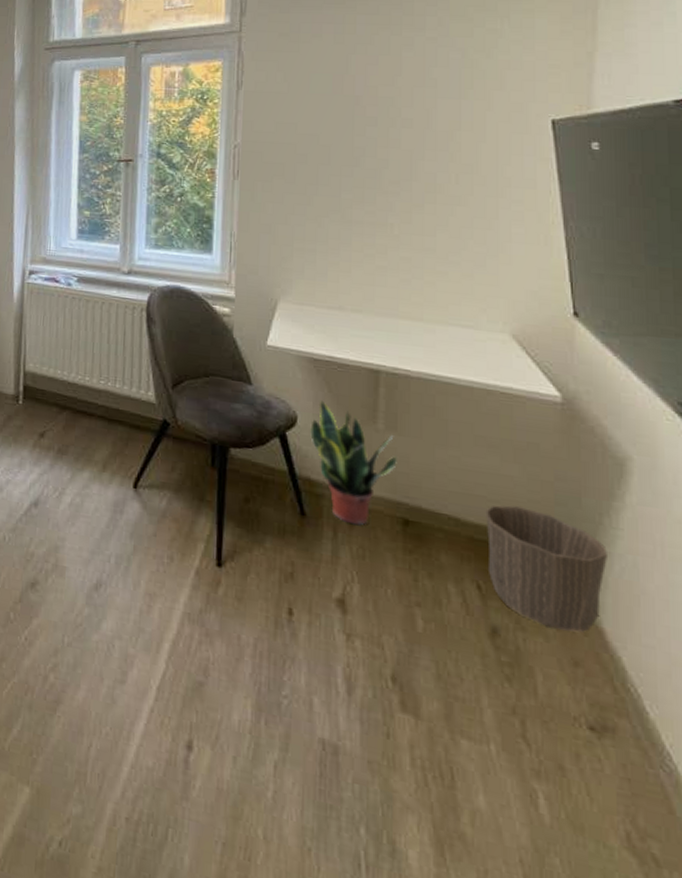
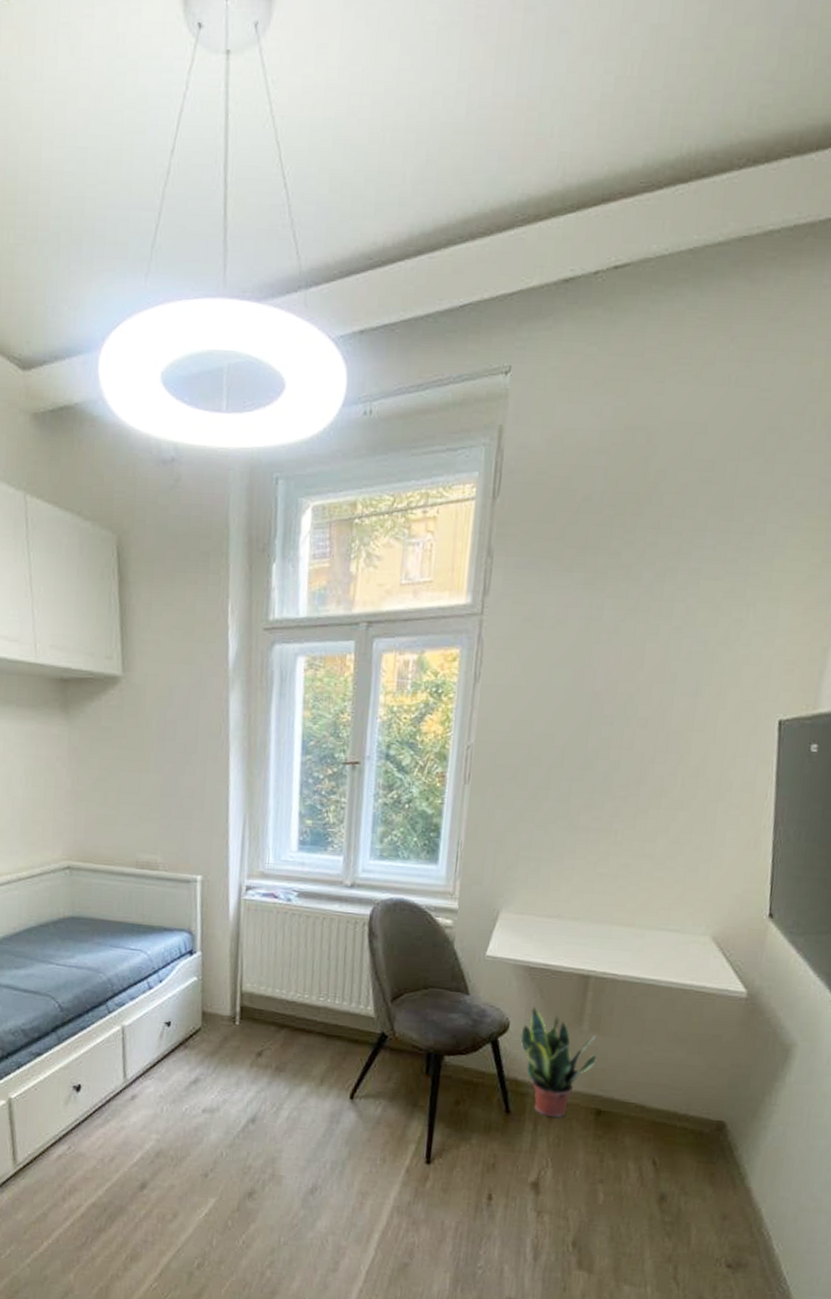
waste basket: present [485,505,607,632] -> none [663,1091,764,1192]

